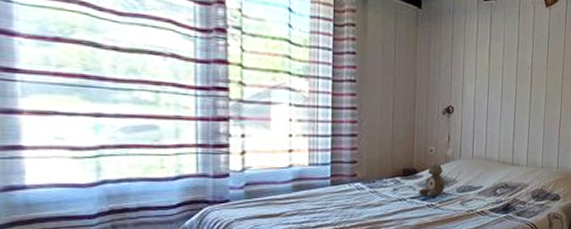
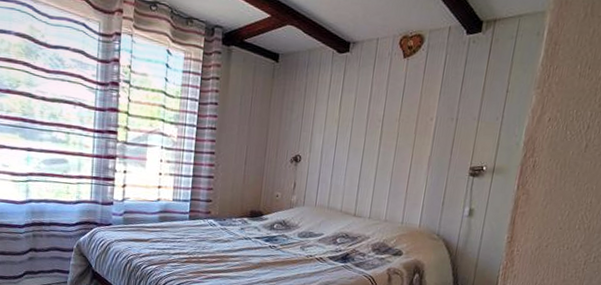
stuffed bear: present [419,161,447,197] -> none [263,205,290,239]

